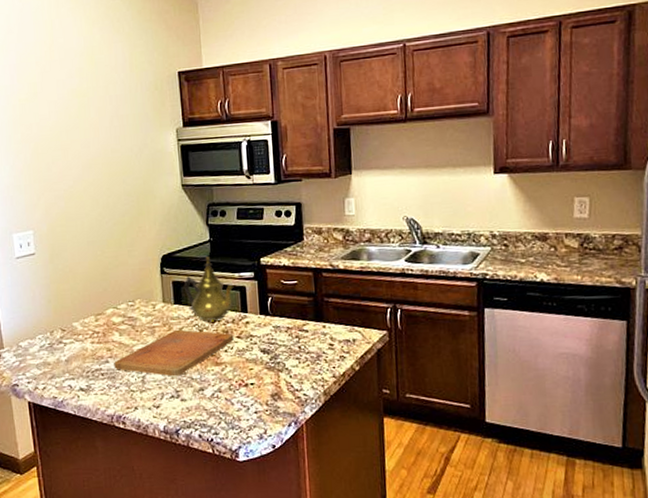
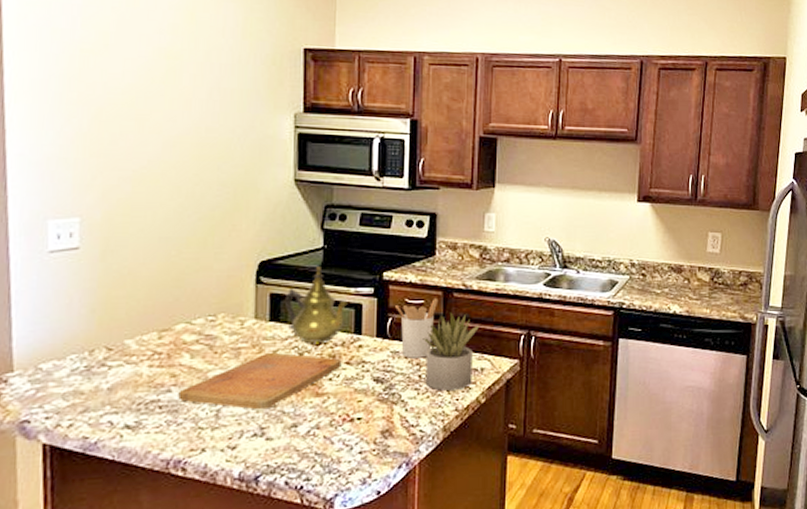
utensil holder: none [273,278,310,332] -> present [395,297,439,358]
succulent plant: none [299,290,348,360] -> present [423,312,479,391]

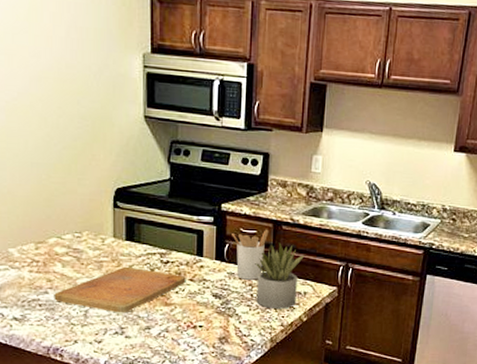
teapot: present [284,267,348,343] -> none [137,196,191,261]

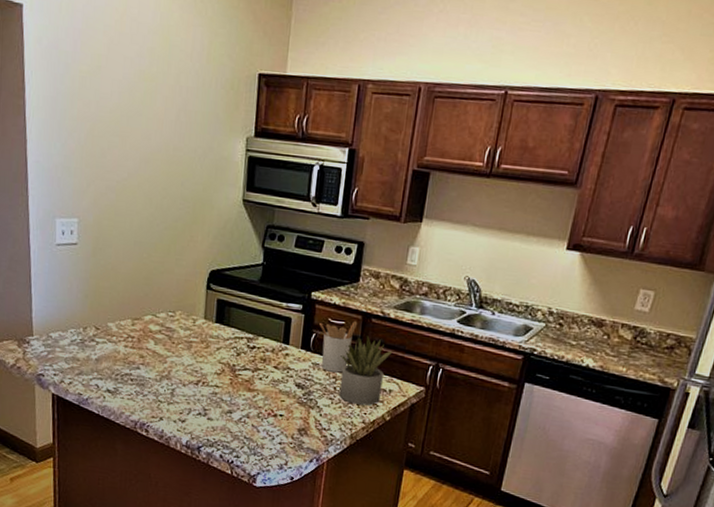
cutting board: present [54,266,186,313] -> none [144,348,271,395]

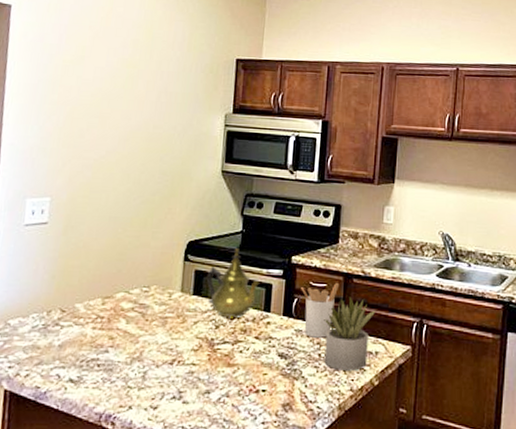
teapot: none [228,280,280,347] -> present [206,248,260,317]

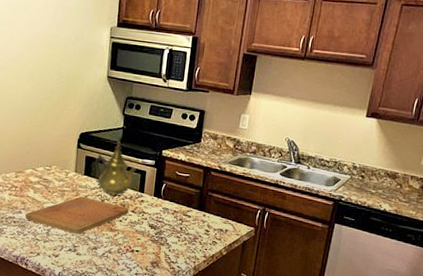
cutting board: none [113,323,252,375] -> present [25,196,129,235]
utensil holder: present [301,282,340,338] -> none [169,173,200,216]
succulent plant: present [324,296,375,371] -> none [184,185,227,243]

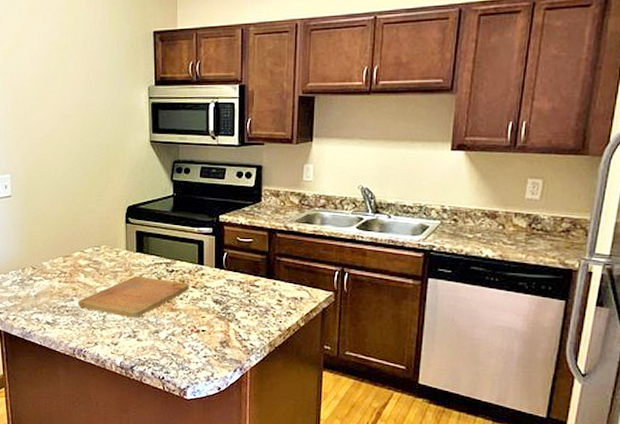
teapot: present [94,141,137,195] -> none [146,210,193,270]

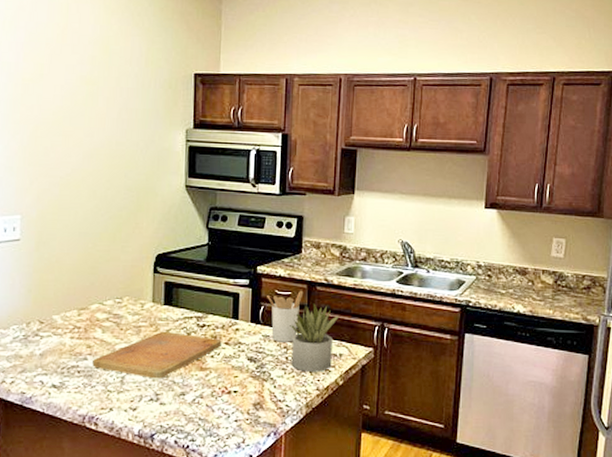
utensil holder: none [229,237,264,286] -> present [267,290,304,342]
succulent plant: none [252,249,298,314] -> present [290,303,338,372]

